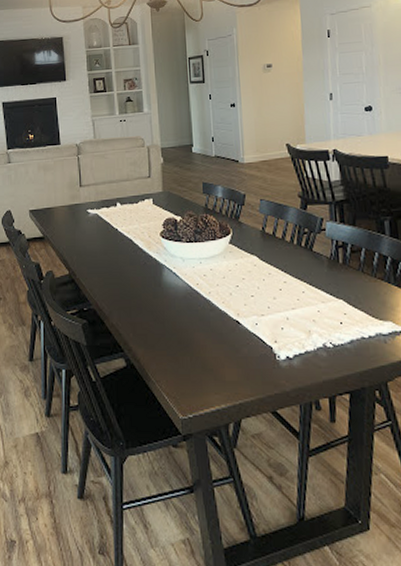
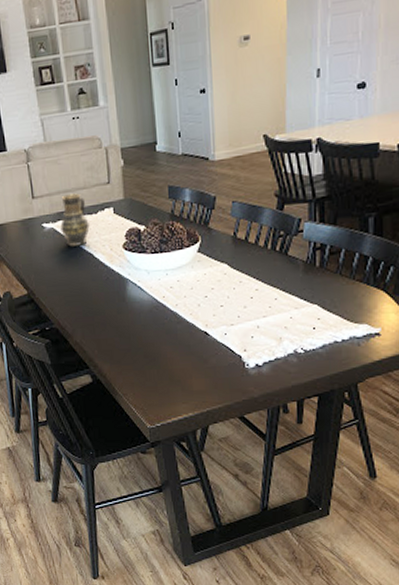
vase: none [104,184,130,232] -> present [60,193,90,247]

